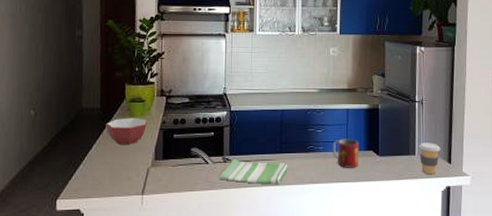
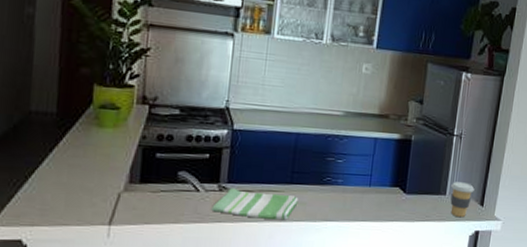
bowl: present [104,117,148,144] -> none [61,128,123,162]
mug: present [332,139,359,168] -> none [352,172,385,206]

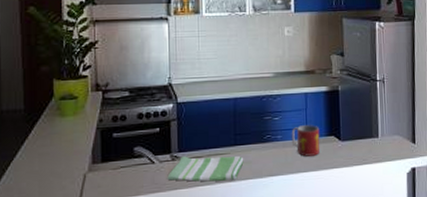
mug: none [352,172,385,206] -> present [291,125,320,157]
coffee cup: present [450,182,475,217] -> none [382,123,404,156]

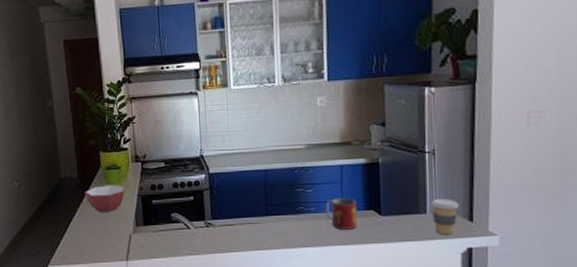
bowl: none [30,117,82,149] -> present [84,185,125,212]
dish towel: present [167,156,244,182] -> none [202,224,276,248]
coffee cup: none [382,123,404,156] -> present [431,199,459,234]

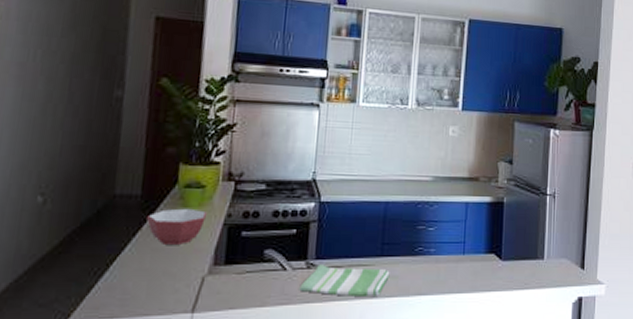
dish towel: none [202,224,276,248] -> present [299,265,390,296]
mug: present [325,198,358,230] -> none [446,239,479,275]
coffee cup: present [431,199,459,234] -> none [548,244,573,282]

